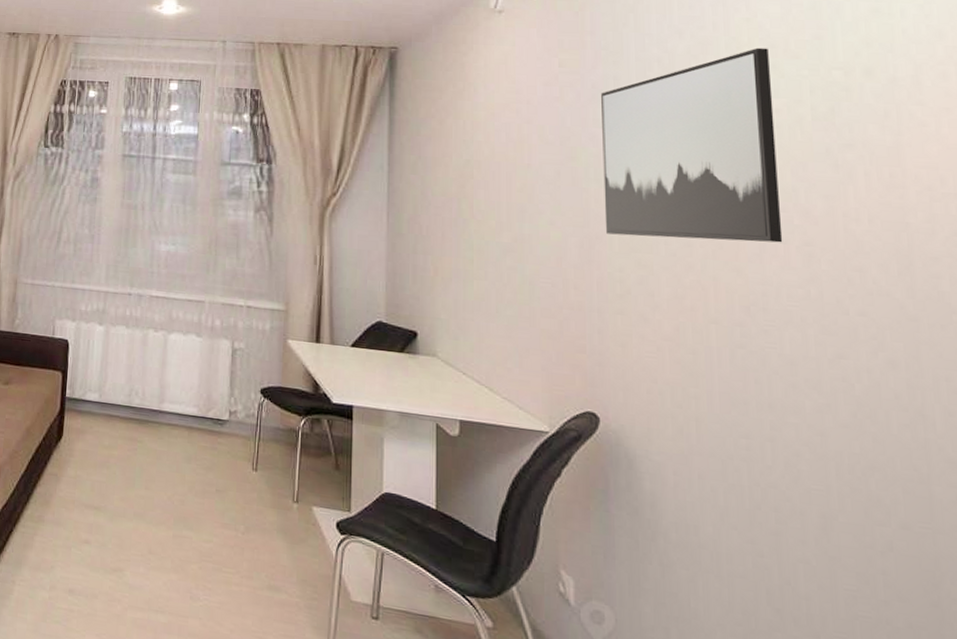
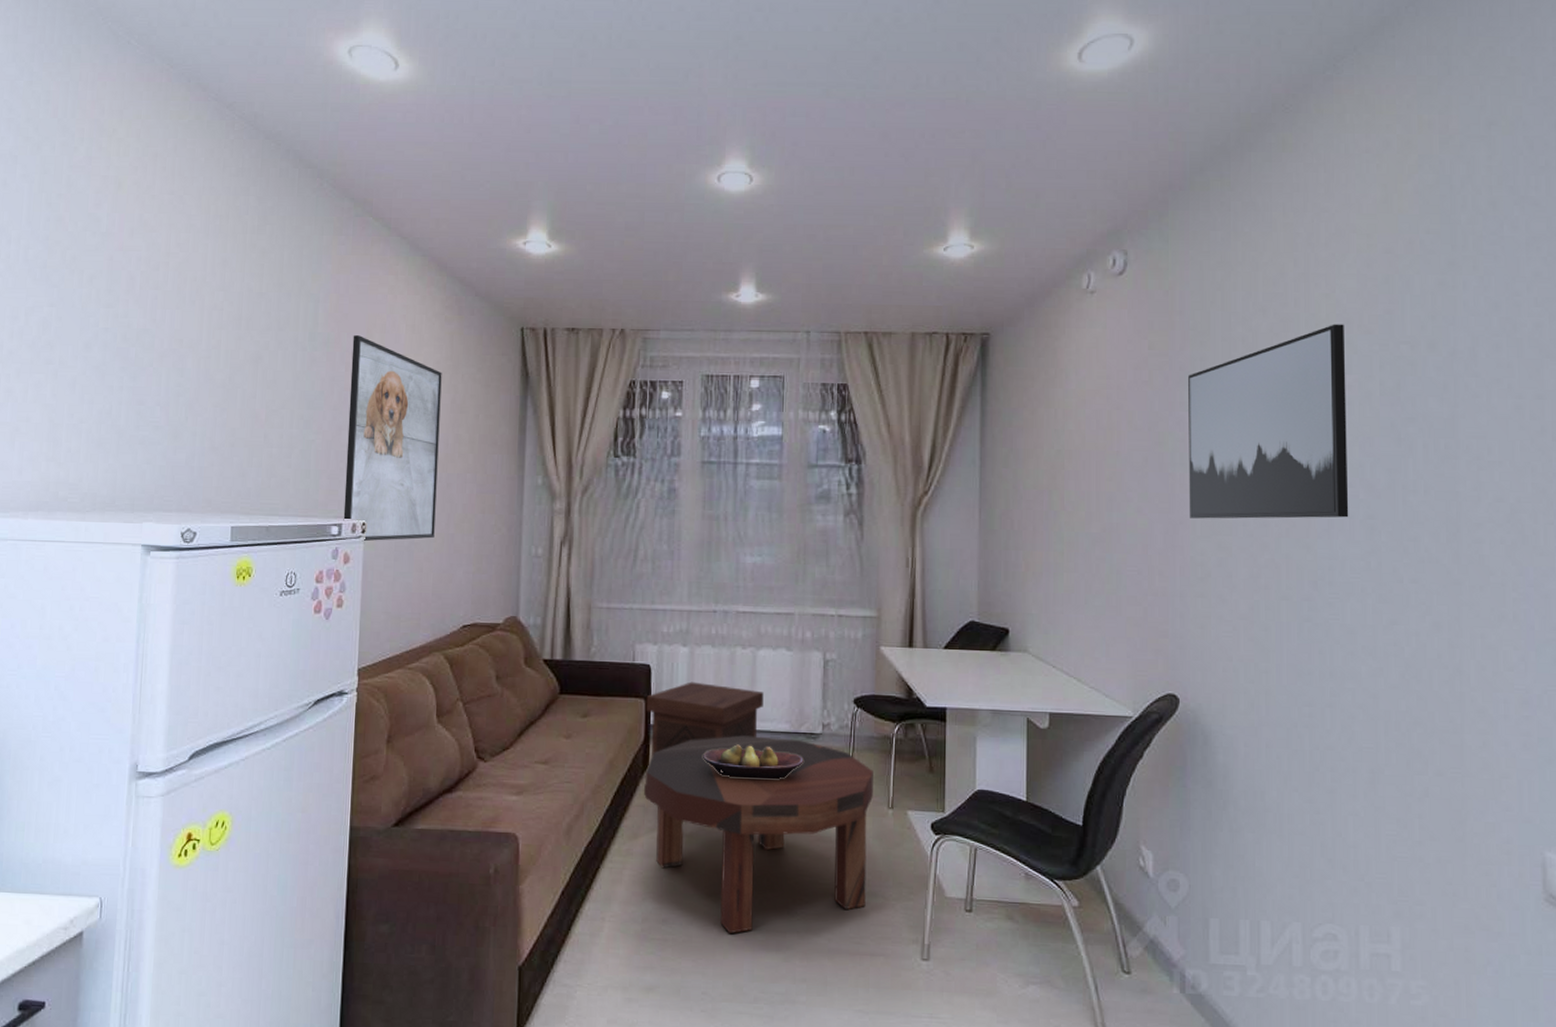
side table: none [57,359,174,465] -> present [644,681,764,795]
coffee table: none [58,414,279,613] -> present [644,735,873,934]
fruit bowl: none [114,423,210,462] -> present [703,744,803,780]

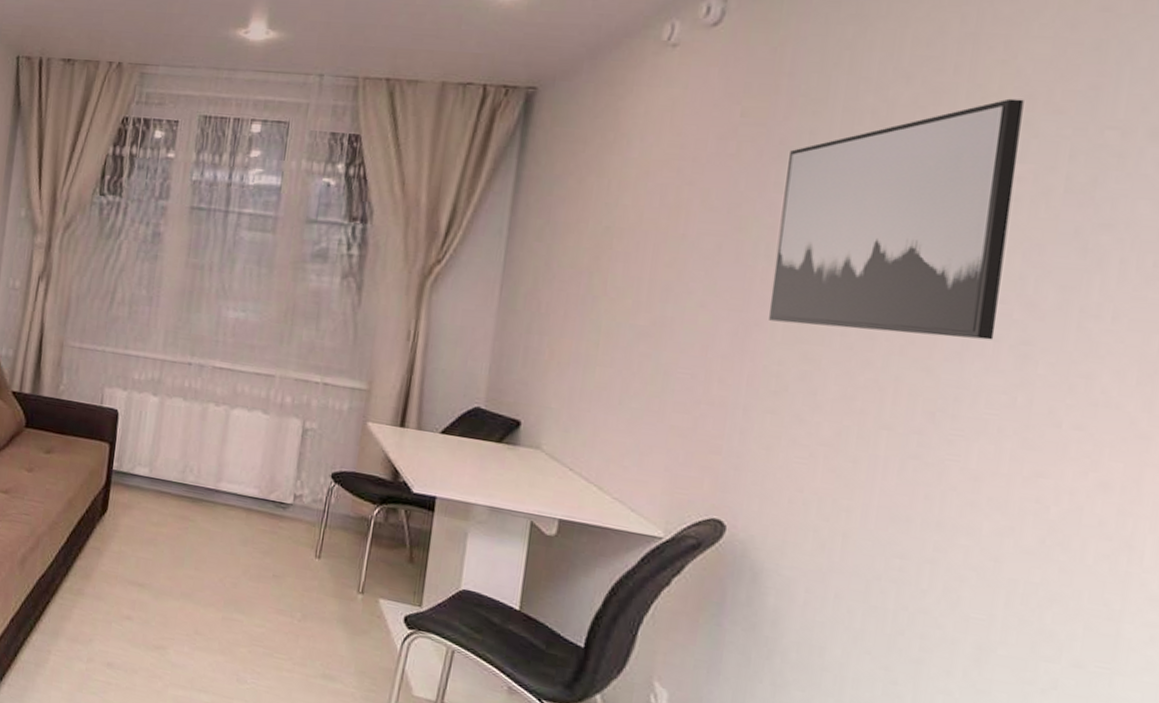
side table: present [644,681,764,795] -> none [100,432,234,539]
coffee table: present [644,735,873,934] -> none [101,490,345,691]
fruit bowl: present [703,744,803,780] -> none [163,502,270,544]

